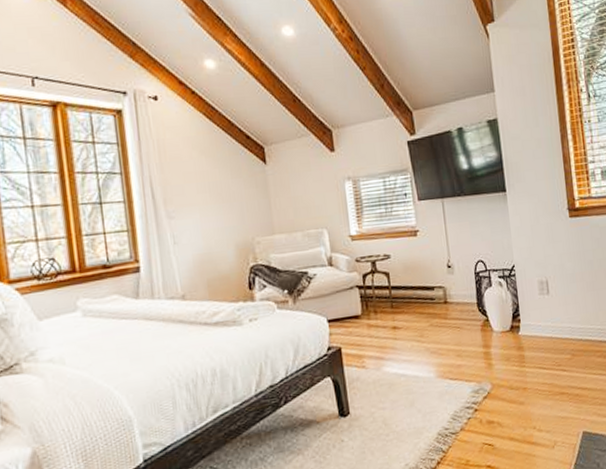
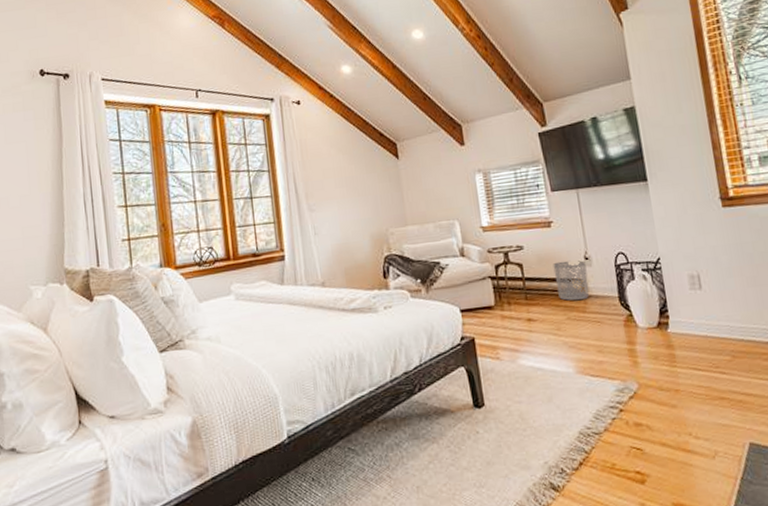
waste bin: none [418,268,451,308] -> present [553,260,589,301]

